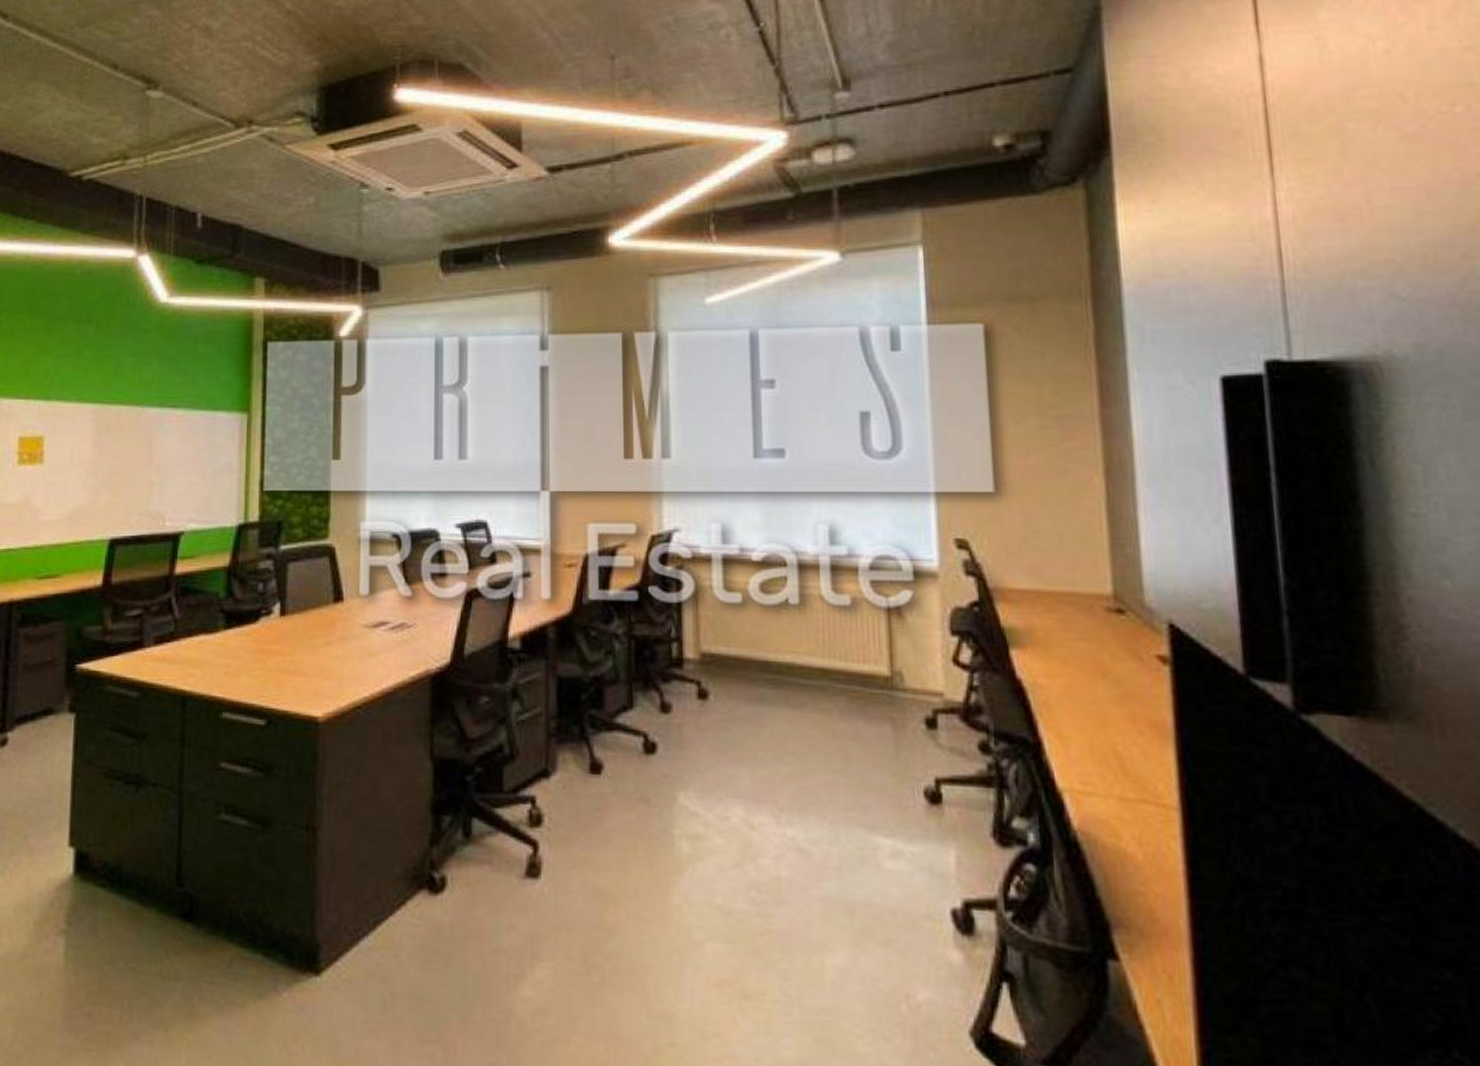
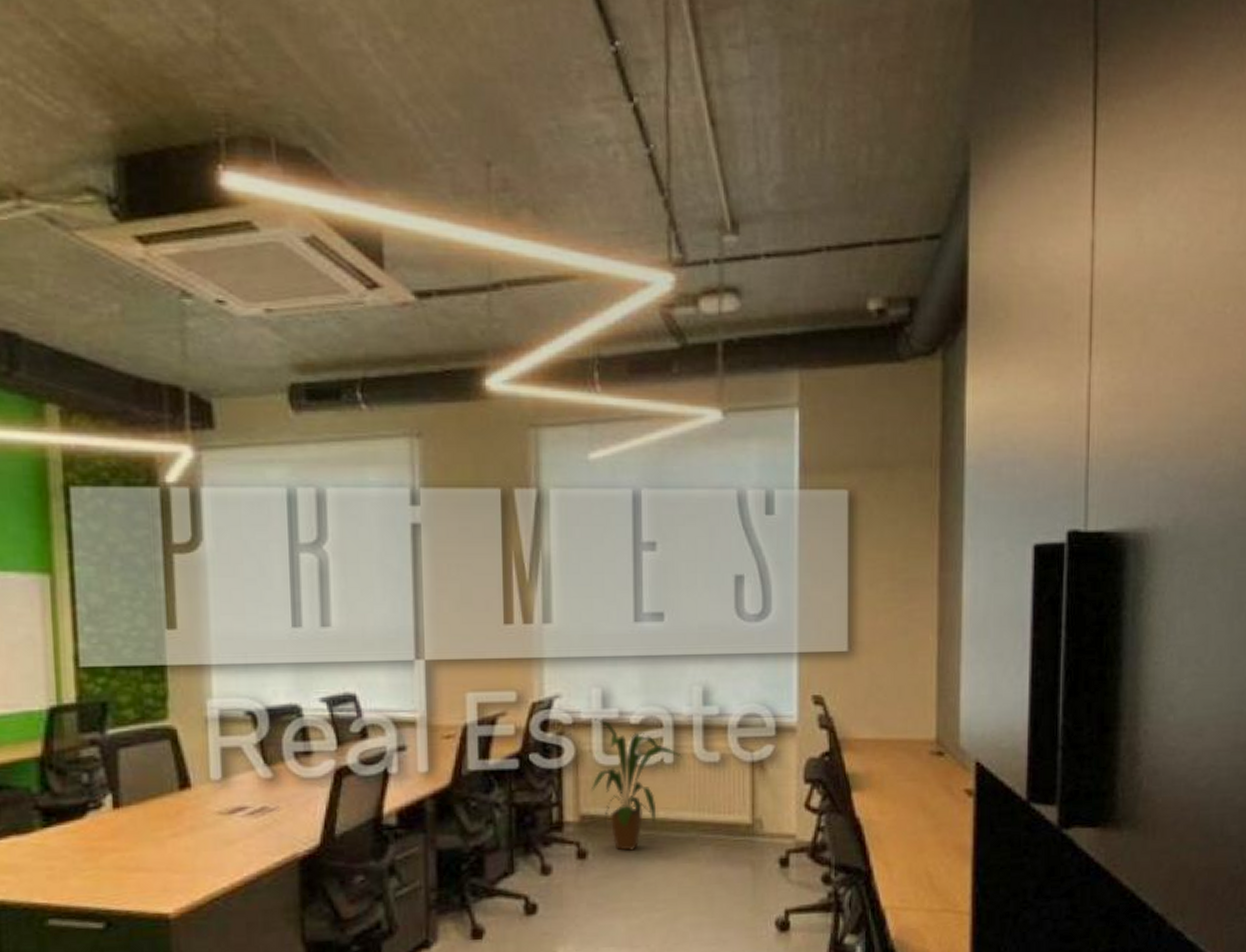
house plant: none [710,554,808,695] -> present [590,718,682,851]

